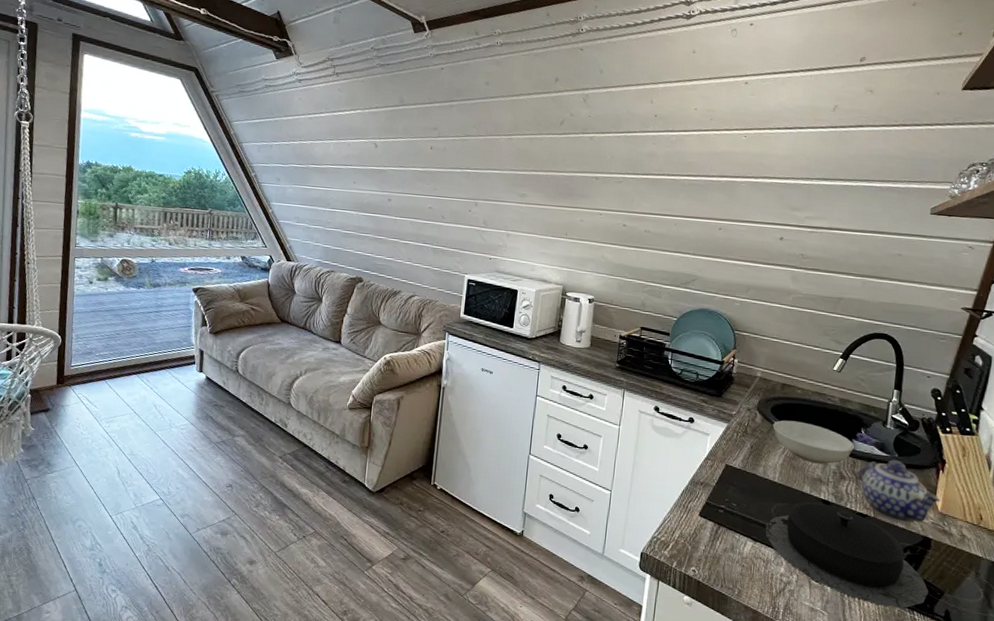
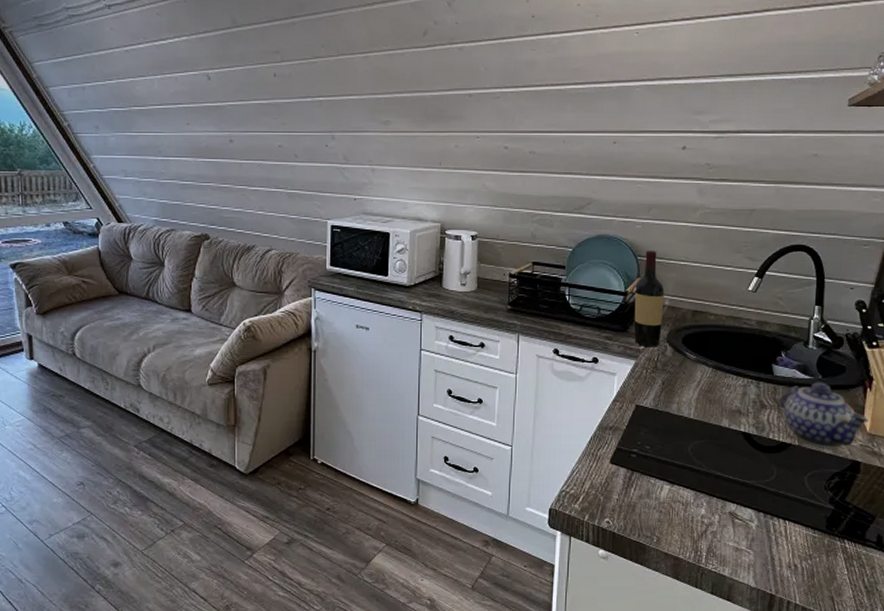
wine bottle: none [727,326,758,414] -> present [634,251,665,347]
cooking pot: present [765,501,929,608] -> none [682,436,860,538]
bowl: present [773,420,855,464] -> none [685,350,775,394]

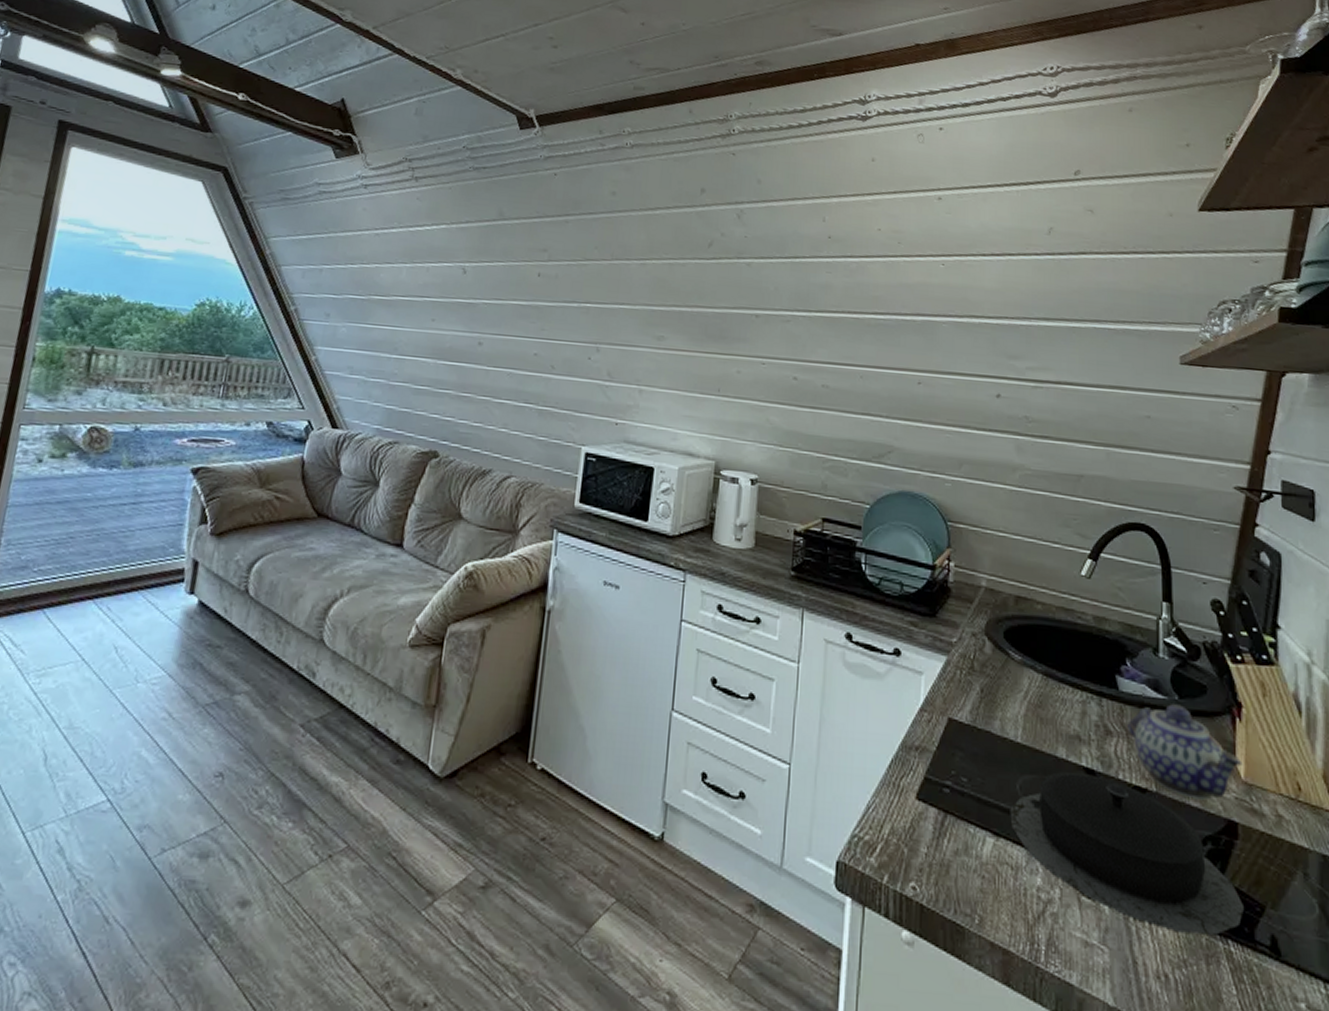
wine bottle: present [634,251,665,347] -> none [944,515,981,641]
cooking pot: none [682,436,860,538] -> present [1010,771,1245,935]

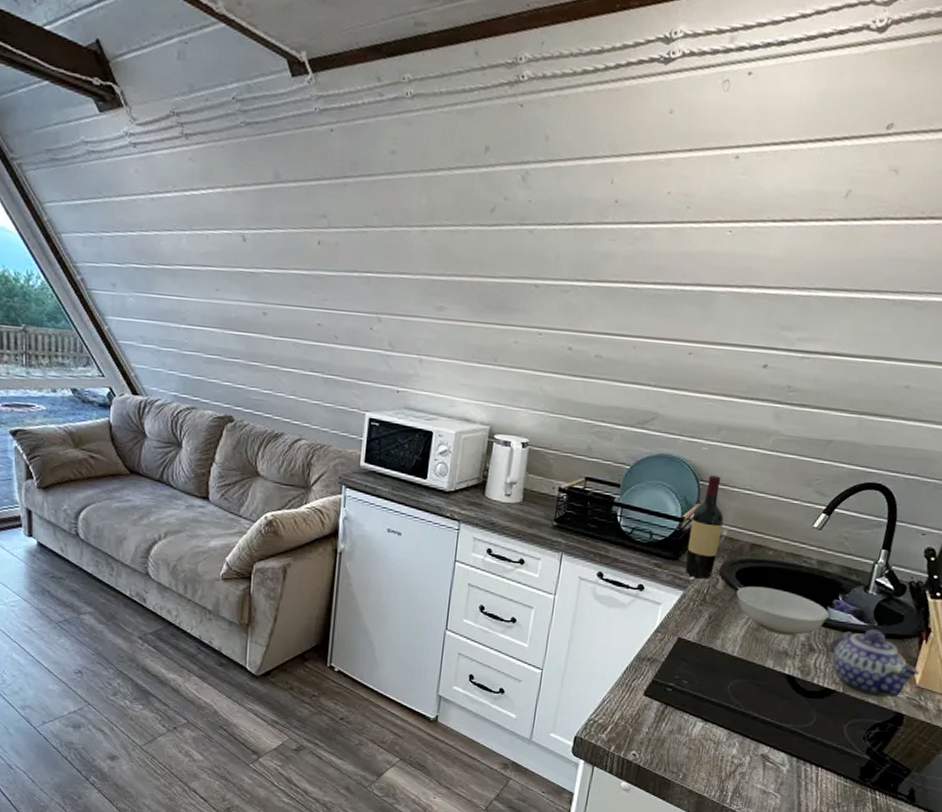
wine bottle: none [944,515,981,641] -> present [685,475,724,579]
bowl: none [1008,649,1120,714] -> present [736,586,830,636]
cooking pot: present [1010,771,1245,935] -> none [718,677,895,788]

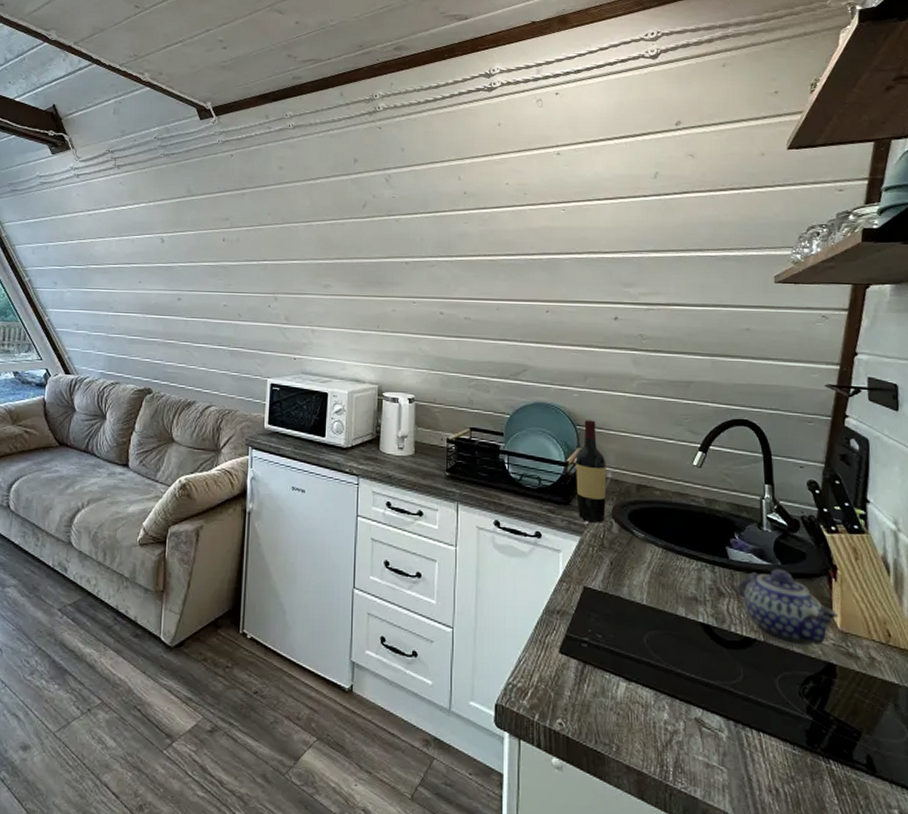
bowl: present [736,586,830,636] -> none [632,528,730,580]

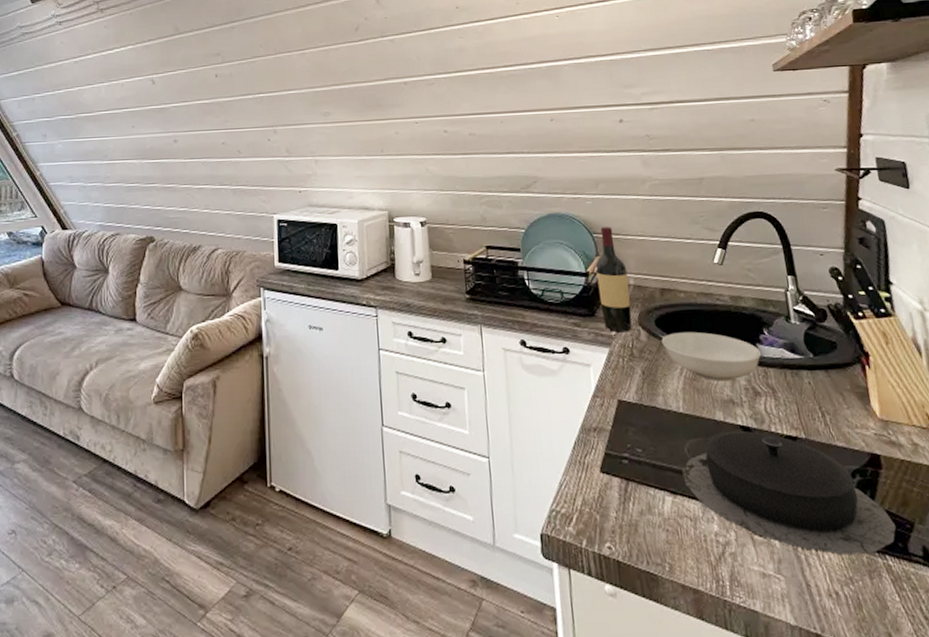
bowl: none [632,528,730,580] -> present [661,331,762,382]
cooking pot: none [639,626,844,756] -> present [682,430,897,555]
teapot: present [737,569,839,647] -> none [772,361,877,440]

